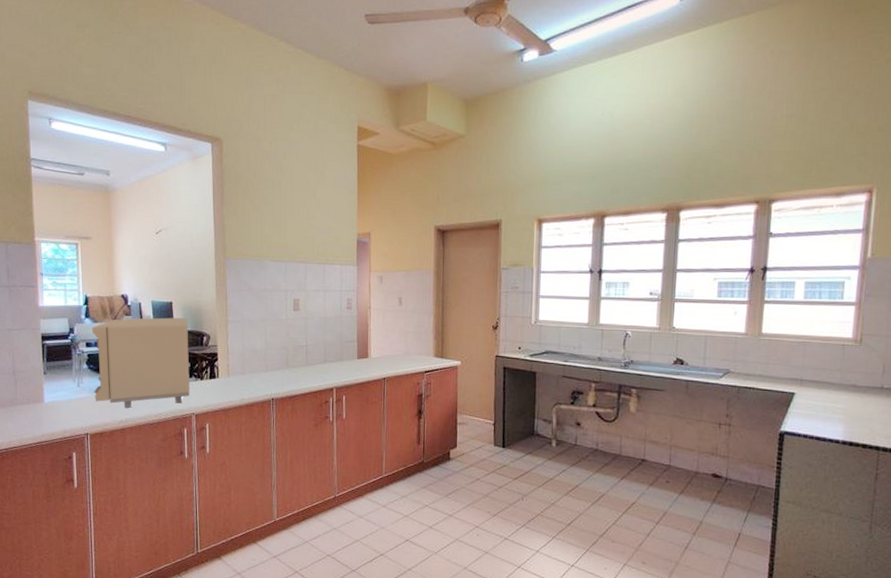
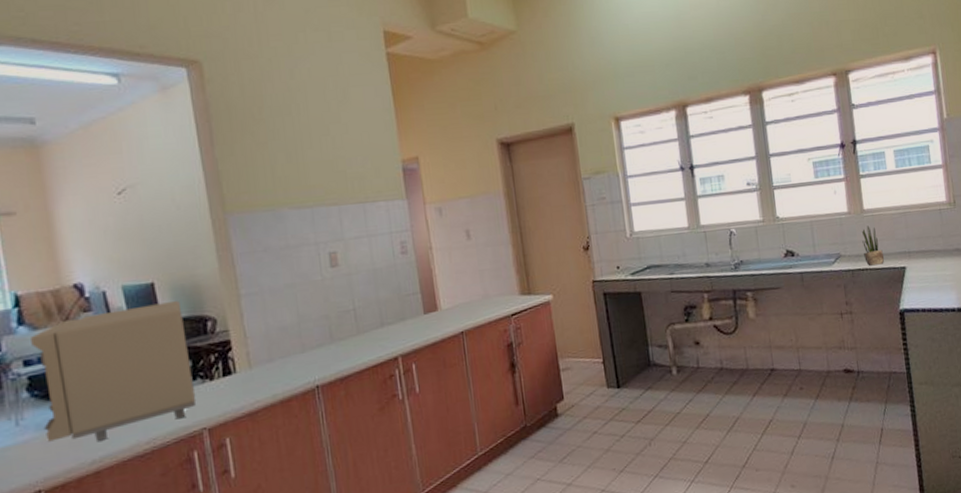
potted plant: none [753,349,775,386] -> present [861,226,885,266]

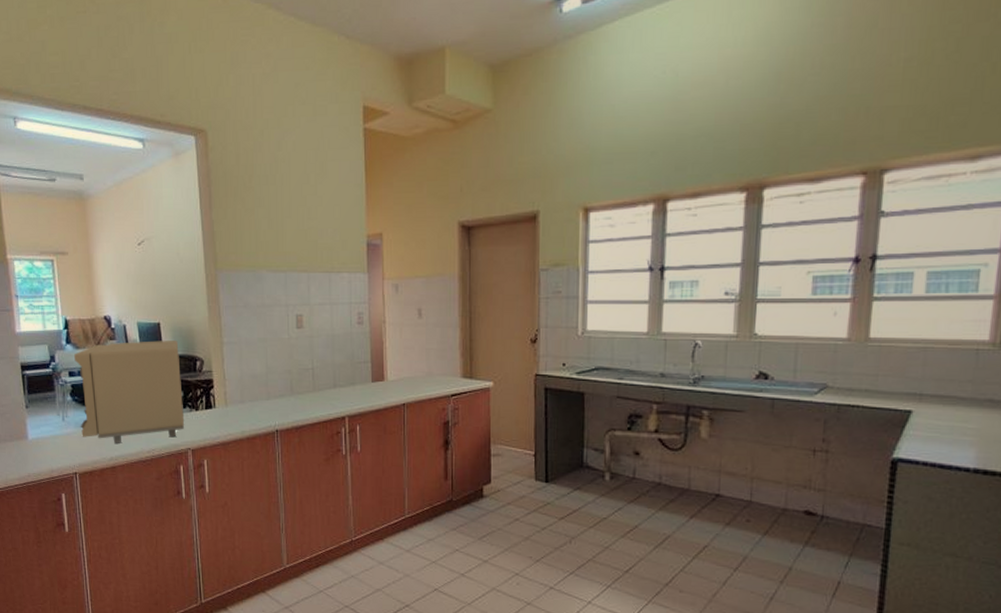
potted plant: present [861,226,885,266] -> none [858,357,885,403]

